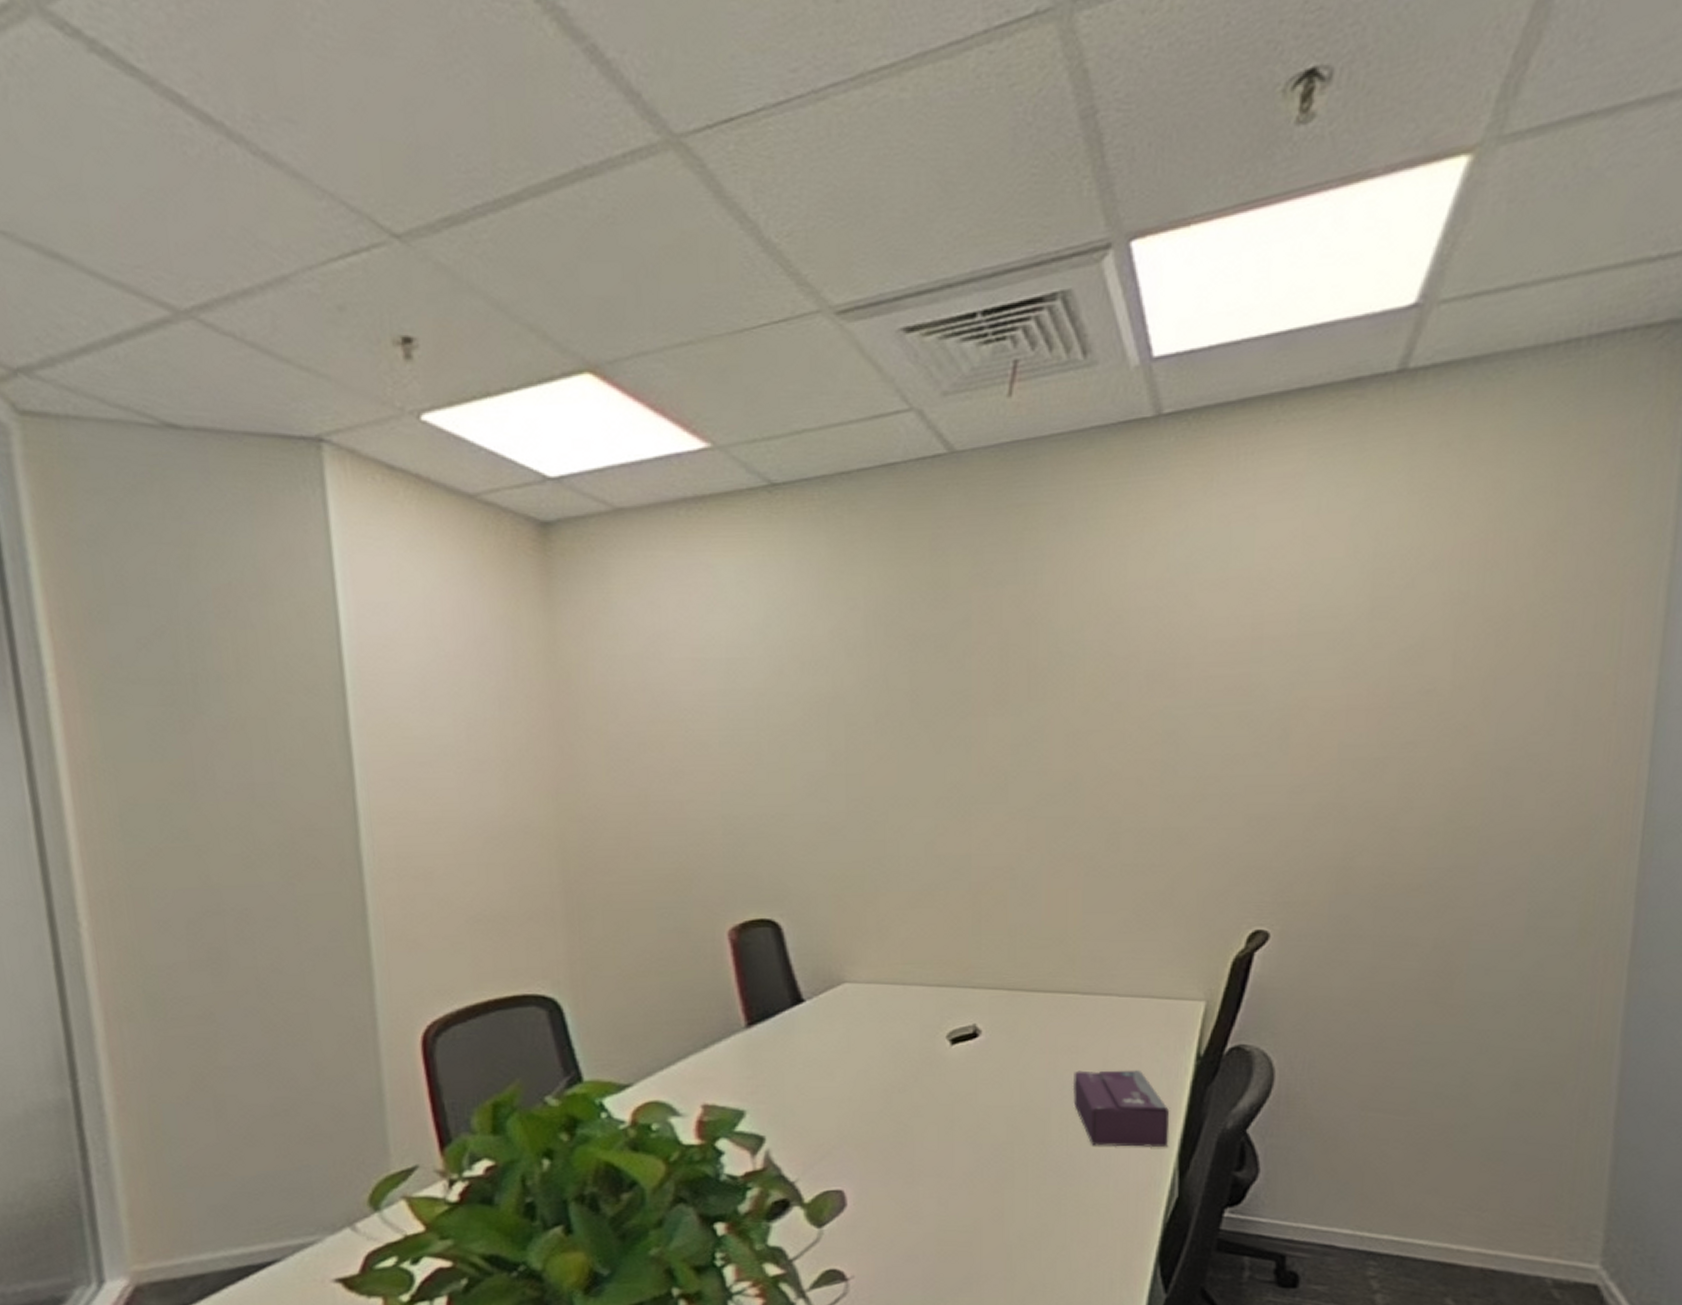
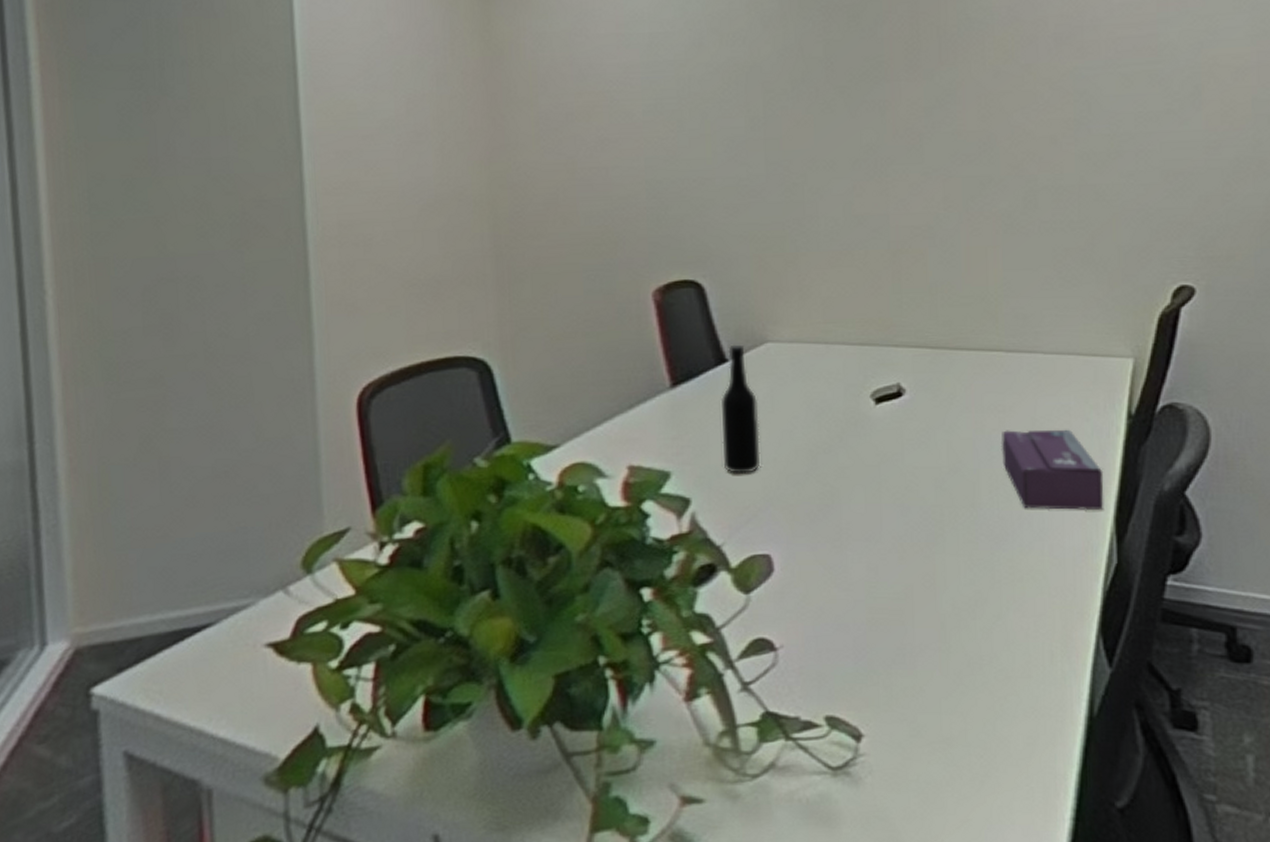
bottle: none [796,984,835,1112] -> present [720,344,760,474]

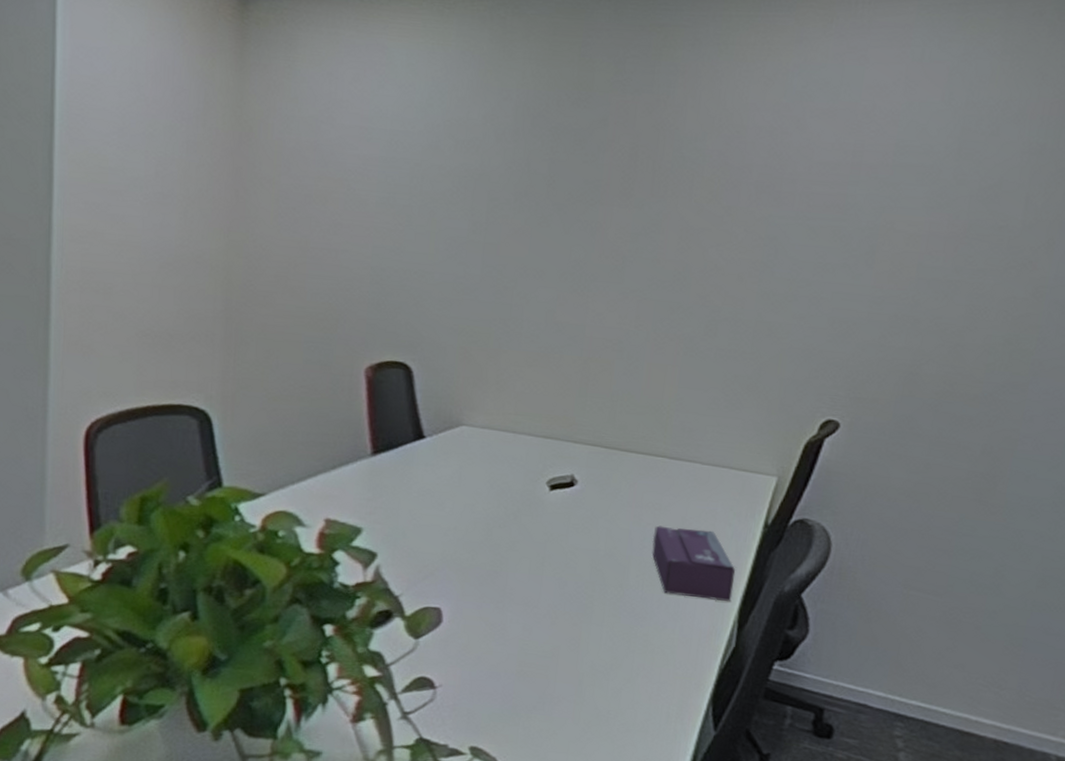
bottle: present [720,344,760,474] -> none [410,424,447,537]

